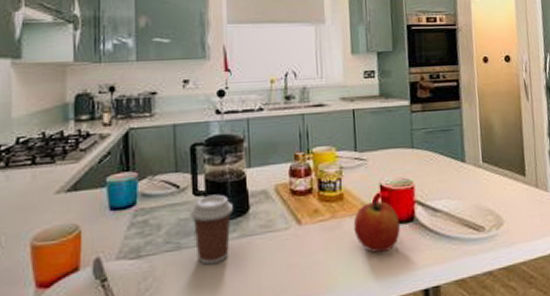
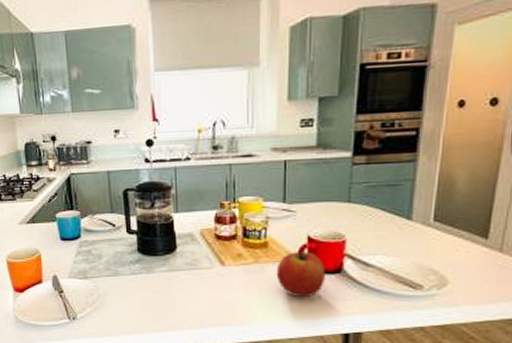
coffee cup: present [190,194,233,265] -> none [125,234,162,290]

